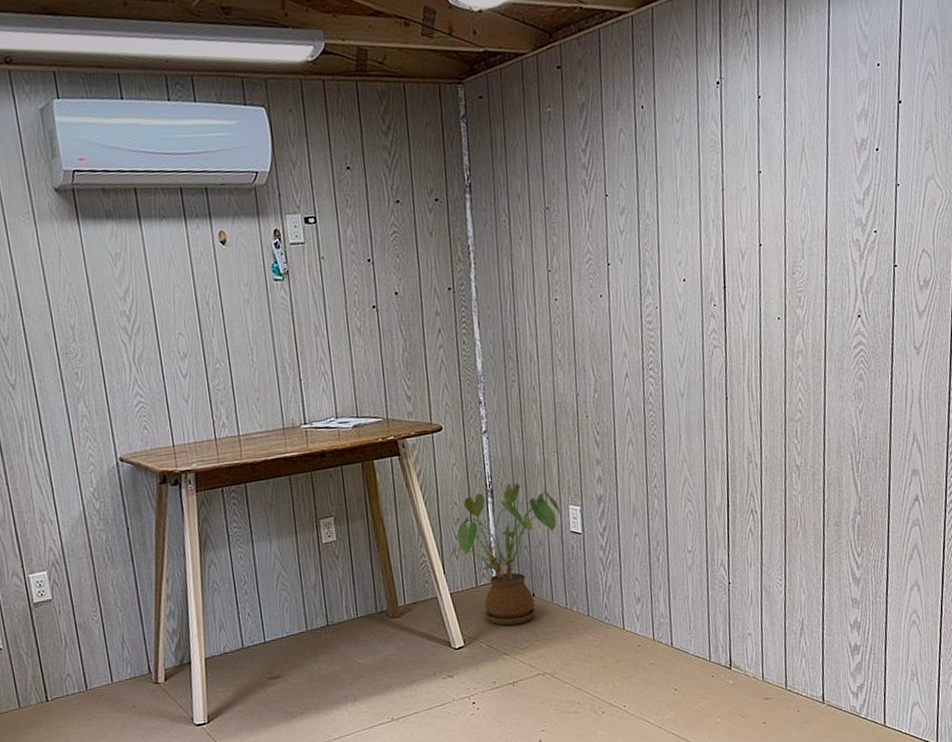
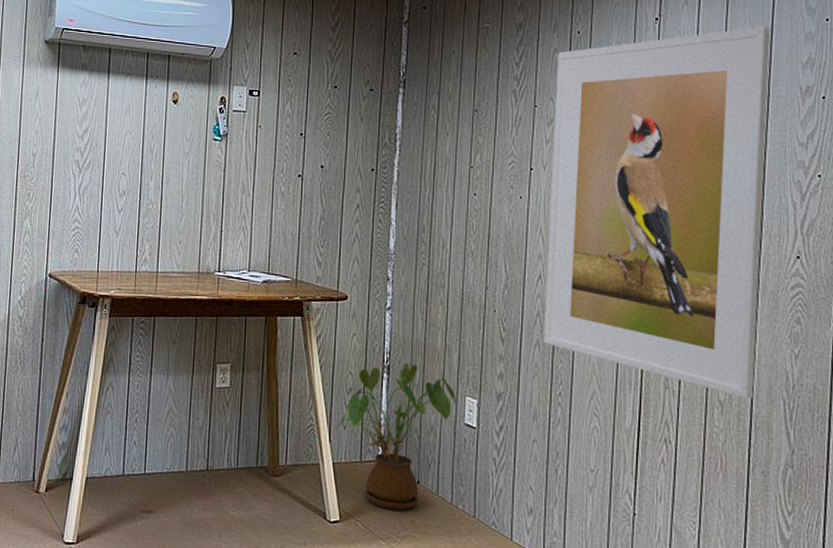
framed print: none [623,79,827,460] -> present [543,26,771,399]

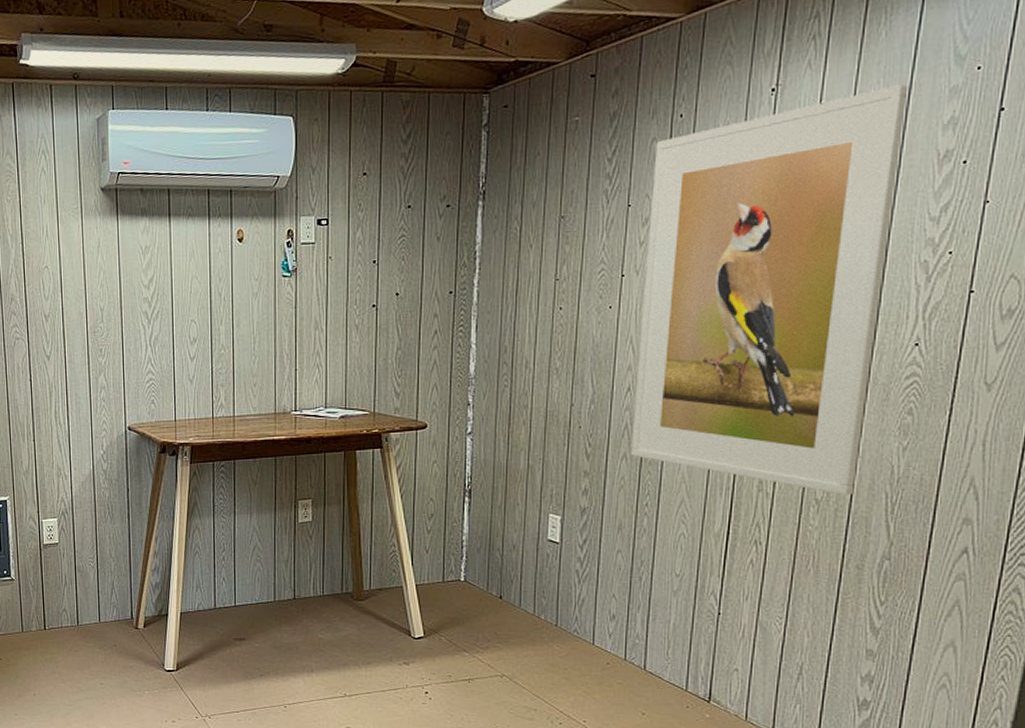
house plant: present [338,363,456,511] -> none [420,486,538,624]

